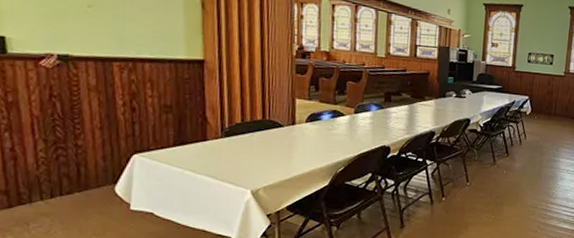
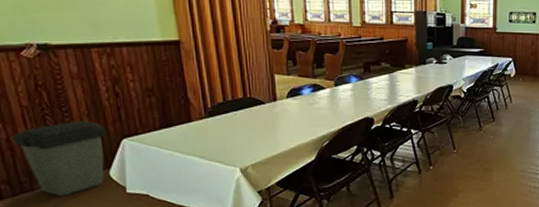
trash can: none [17,133,117,210] -> present [12,121,106,196]

